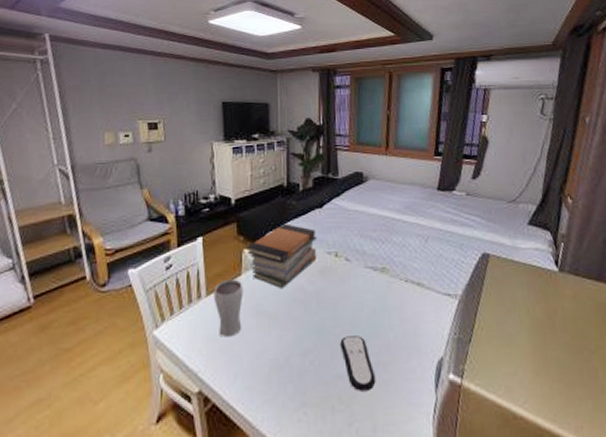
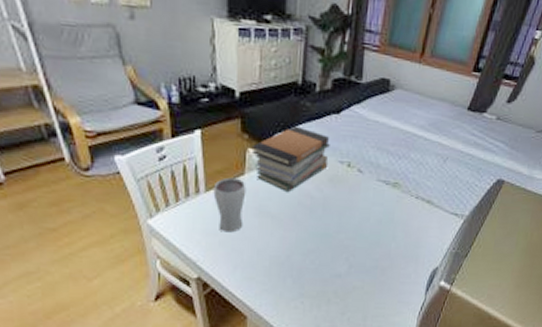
remote control: present [340,335,376,391] -> none [342,242,373,289]

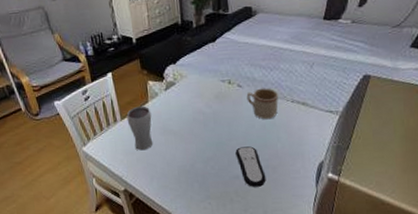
book stack: present [251,126,330,193] -> none [150,57,212,112]
remote control: none [342,242,373,289] -> present [235,146,266,187]
mug: none [365,177,403,215] -> present [246,88,279,120]

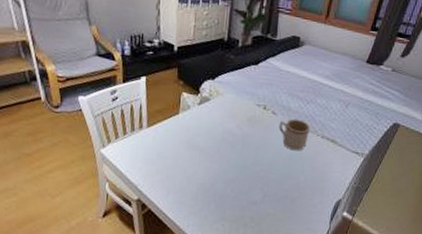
drinking glass: present [126,105,153,151] -> none [153,116,180,162]
remote control: present [235,146,266,187] -> none [258,174,284,216]

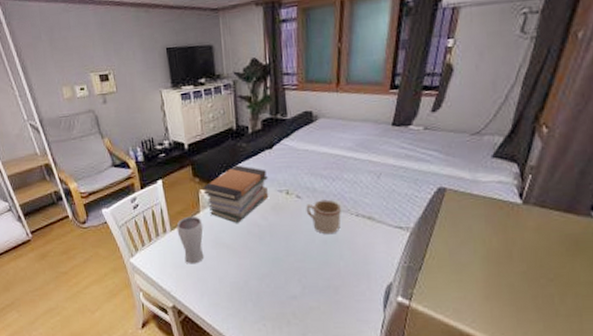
drinking glass: none [153,116,180,162] -> present [176,216,204,264]
book stack: none [185,74,249,130] -> present [202,165,268,224]

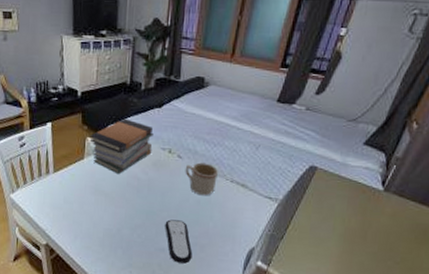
drinking glass: present [176,216,204,264] -> none [59,161,85,207]
remote control: none [293,263,327,309] -> present [165,219,193,264]

